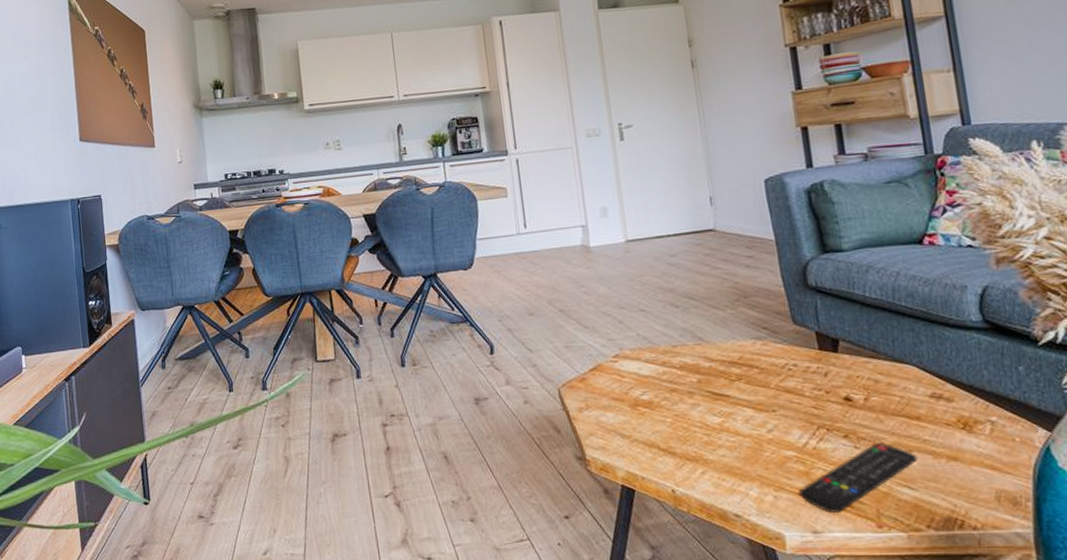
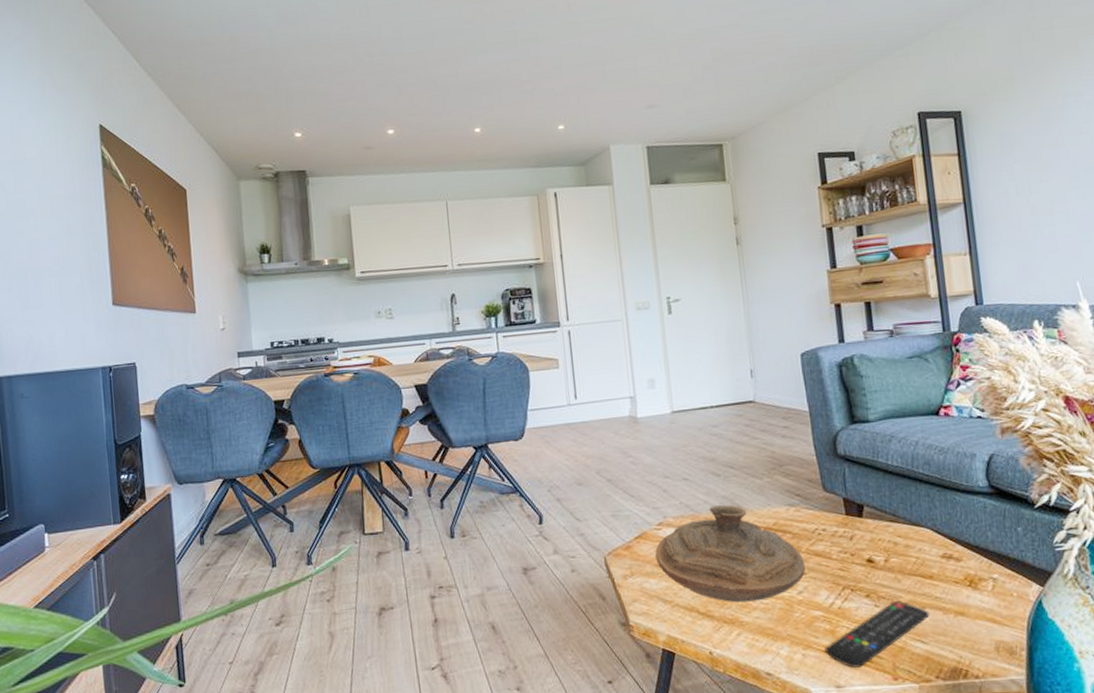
decorative bowl: none [611,337,776,440] -> present [655,504,806,603]

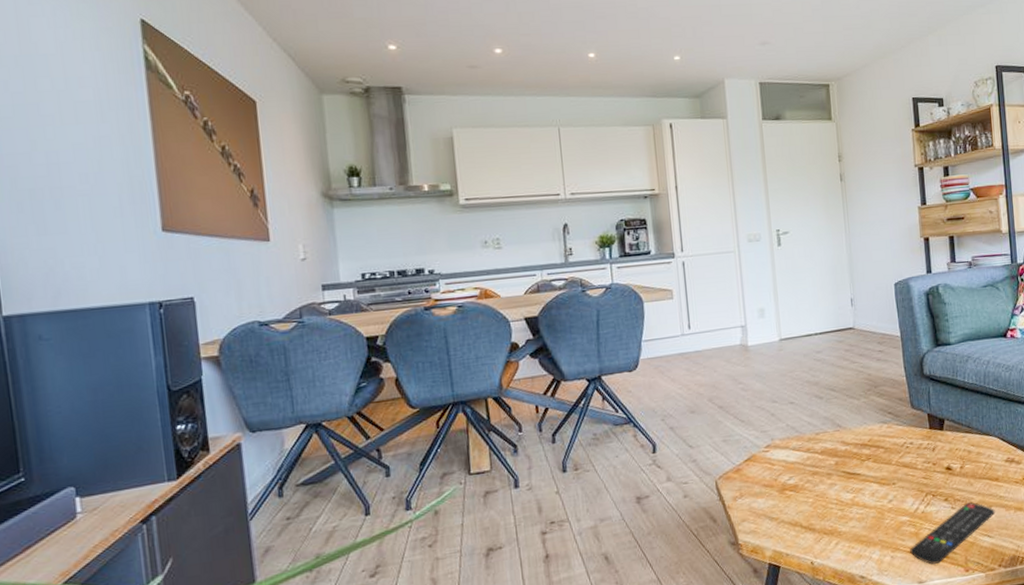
decorative bowl: present [655,504,806,603] -> none [763,424,895,515]

